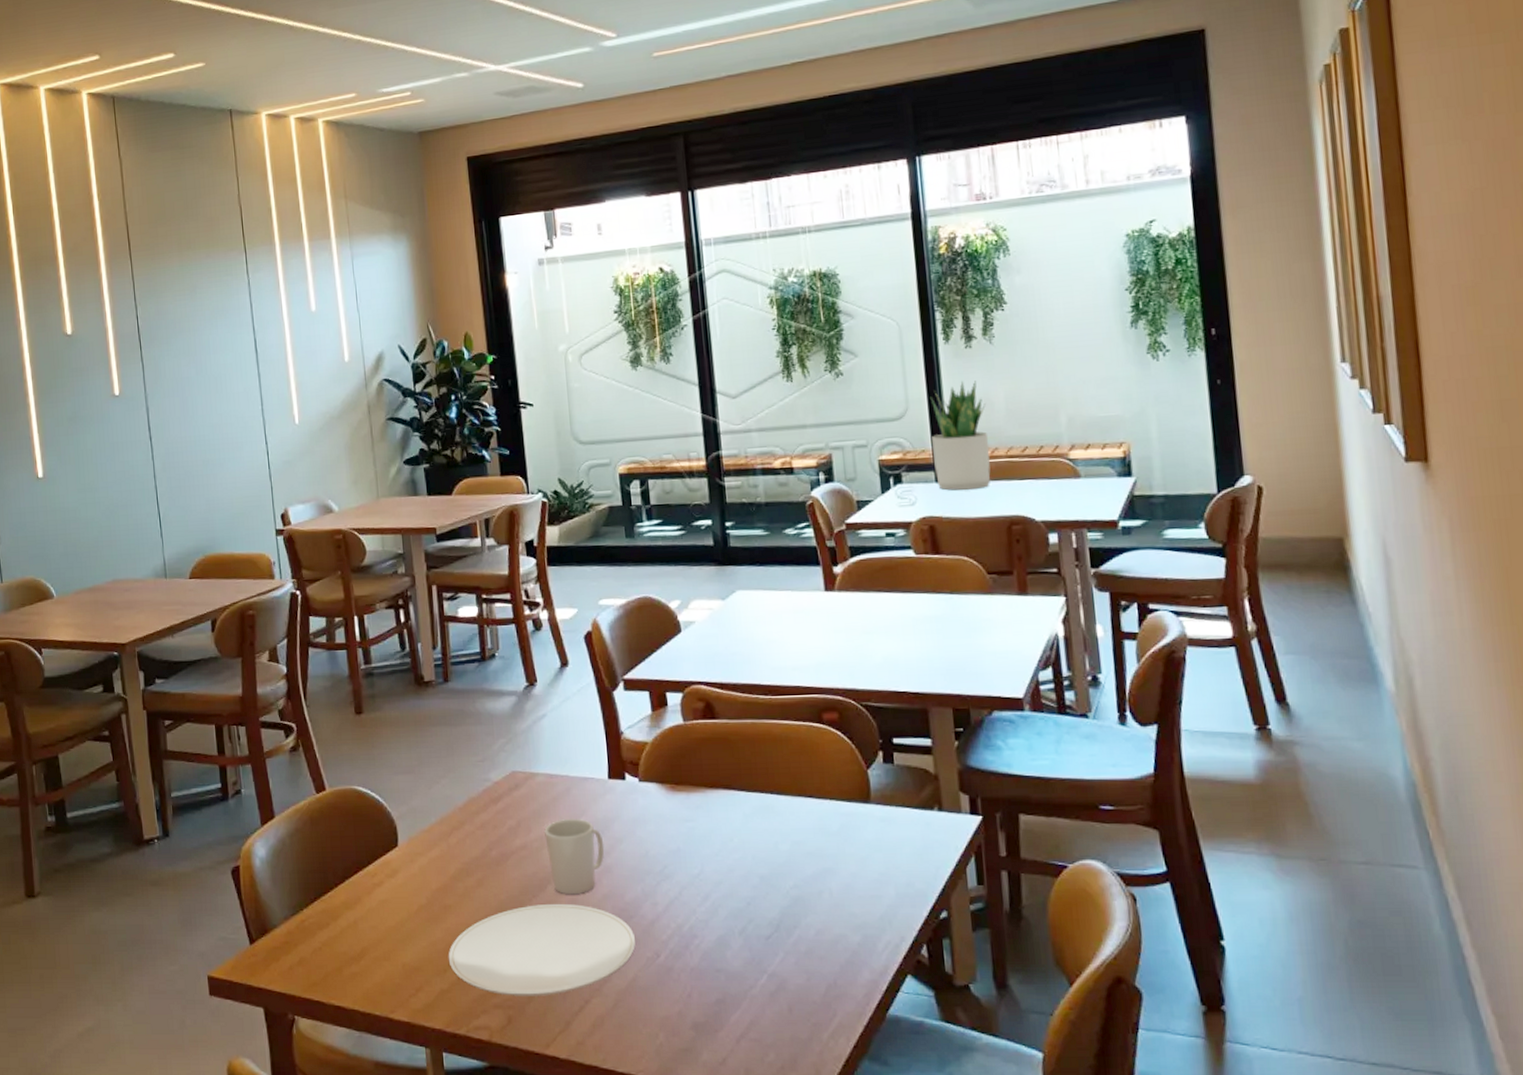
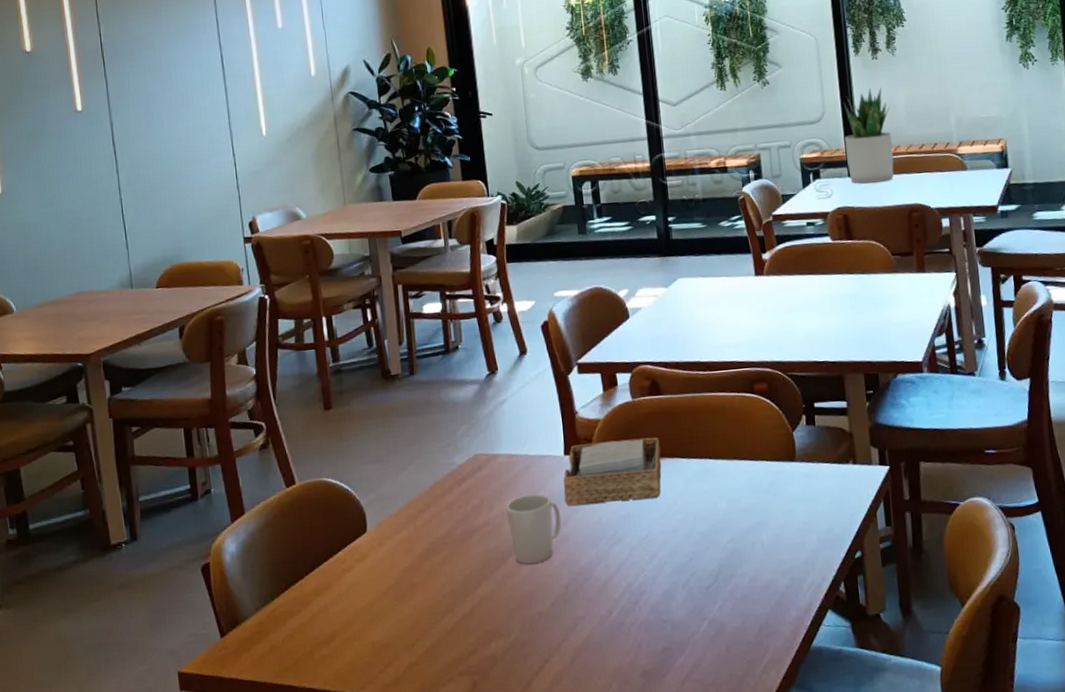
plate: present [448,903,636,996] -> none [415,572,591,663]
napkin holder: none [607,765,716,834] -> present [563,437,662,506]

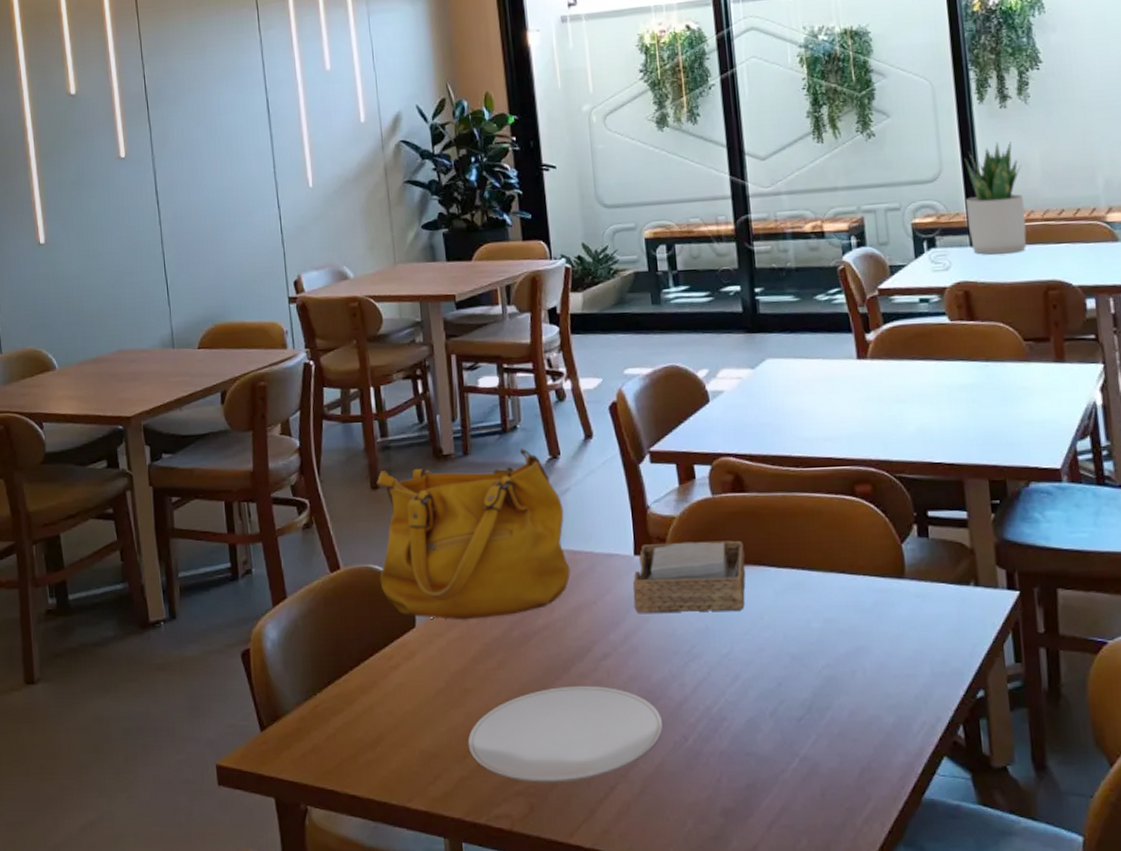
handbag: none [329,366,508,523] -> present [376,448,571,619]
plate: none [415,572,591,663] -> present [467,685,663,783]
mug: present [506,494,562,564] -> none [568,597,631,677]

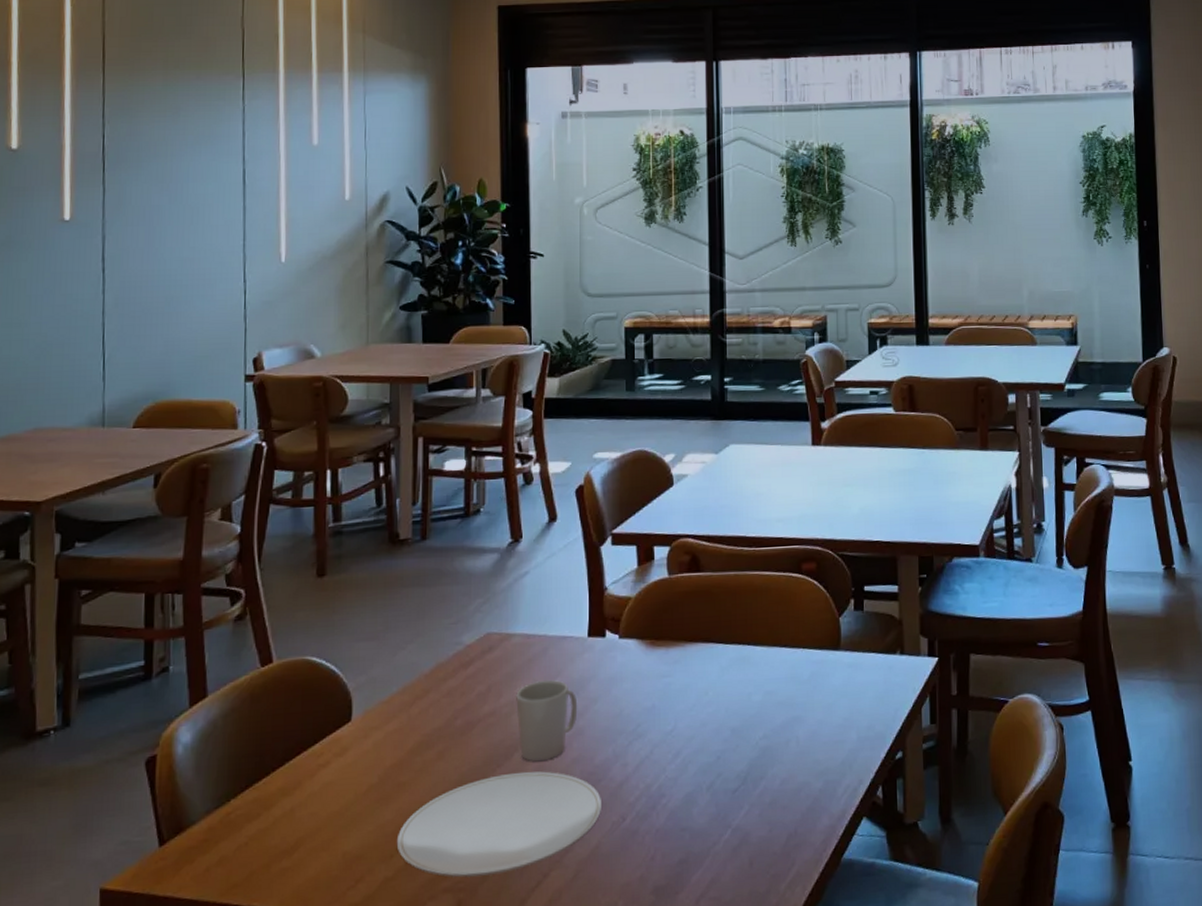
handbag: present [376,448,571,619] -> none [316,532,522,711]
mug: none [568,597,631,677] -> present [516,680,578,762]
napkin holder: present [632,540,746,613] -> none [583,619,696,695]
planter: present [964,141,1027,255] -> none [916,254,964,353]

